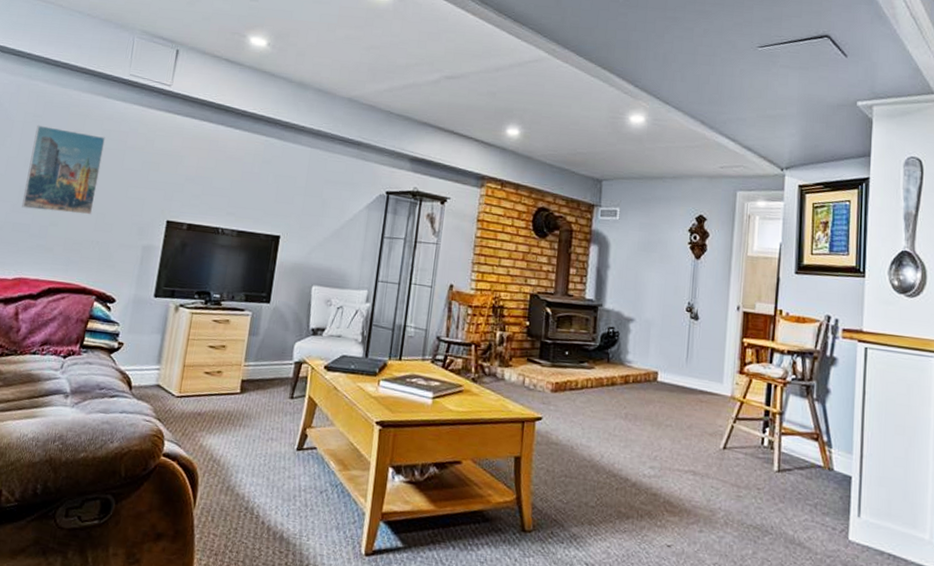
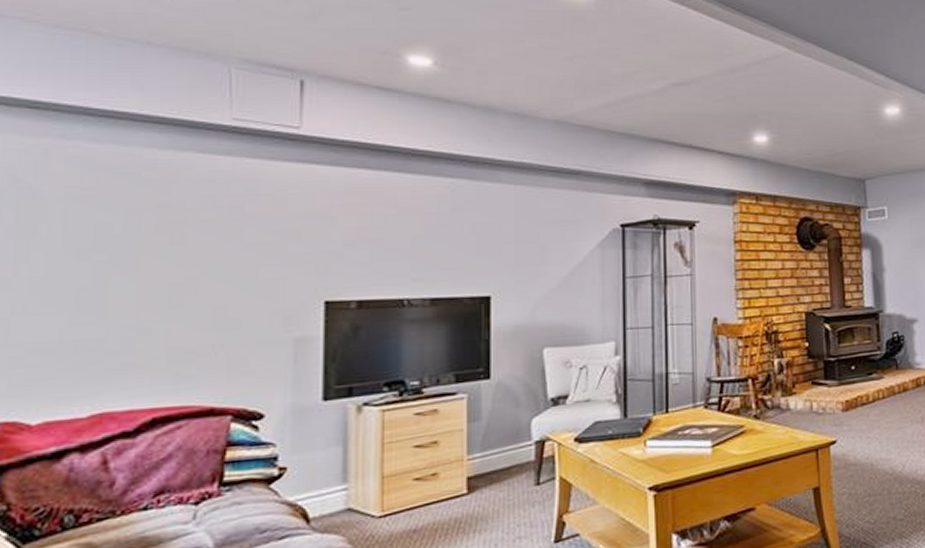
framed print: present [21,124,105,215] -> none [85,201,208,318]

